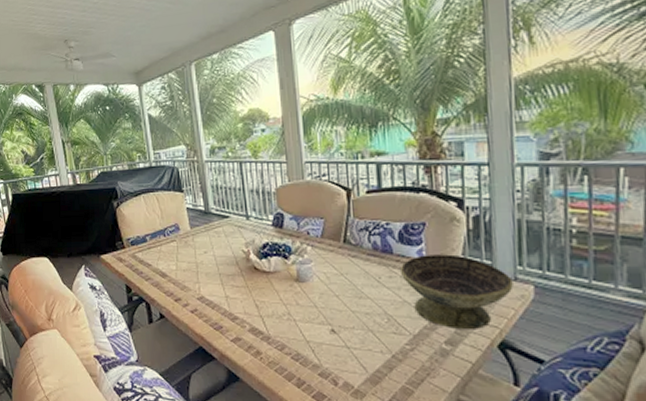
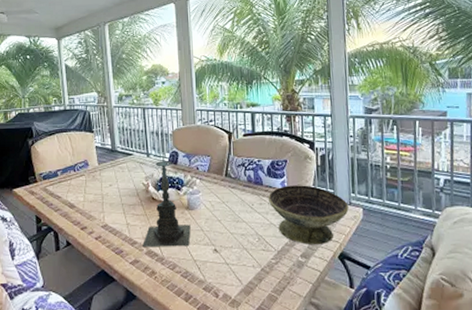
candle holder: none [245,211,302,325] -> present [143,150,191,247]

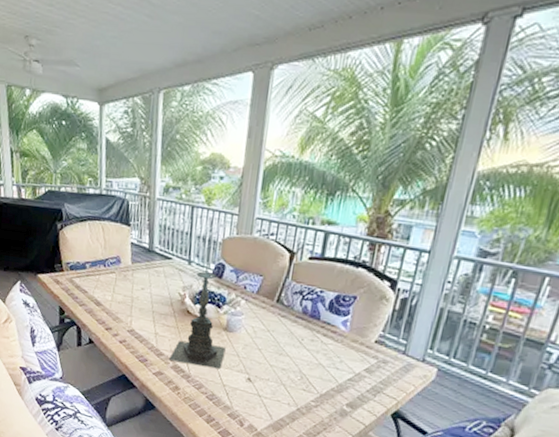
decorative bowl: present [268,185,349,245] -> none [322,325,421,398]

